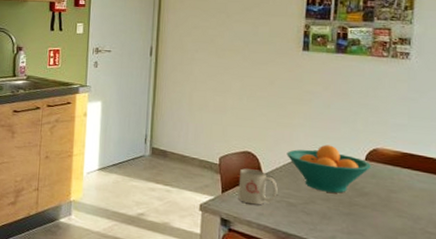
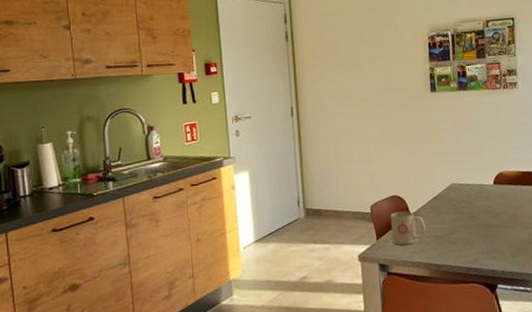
fruit bowl: present [286,144,371,193] -> none [429,176,499,220]

